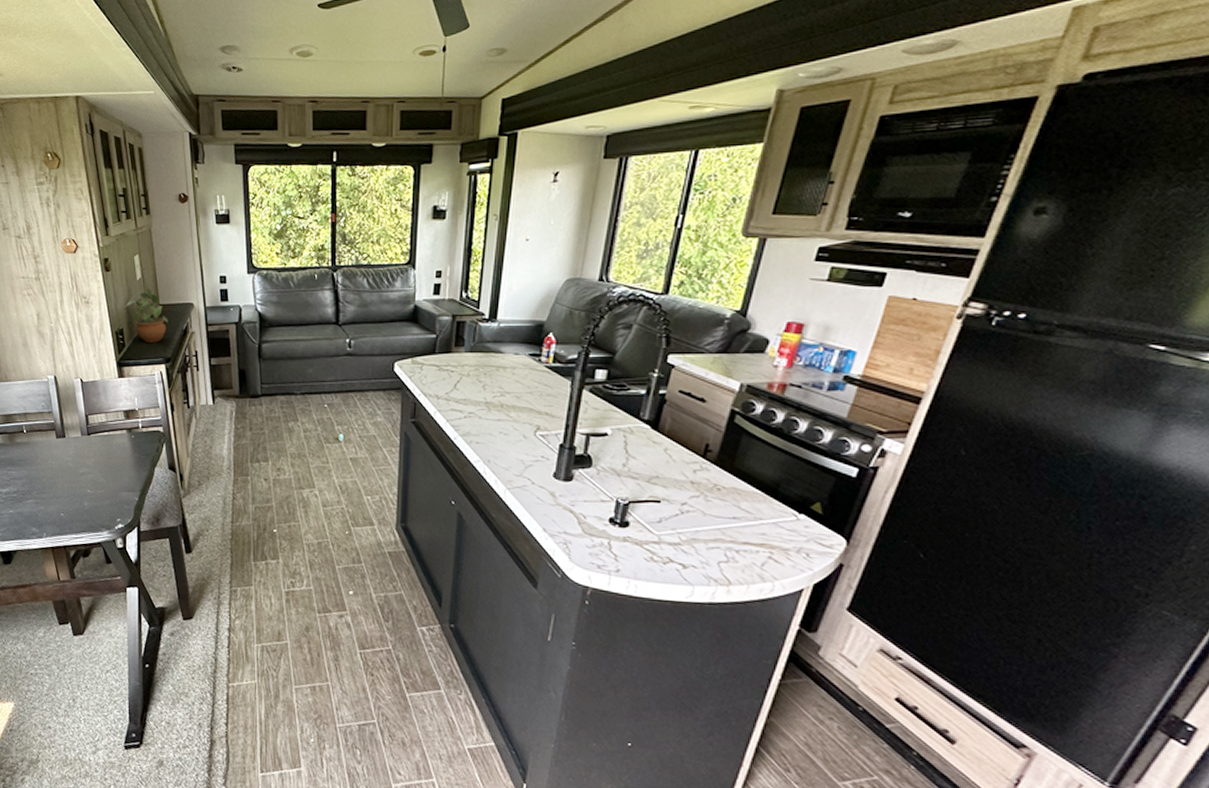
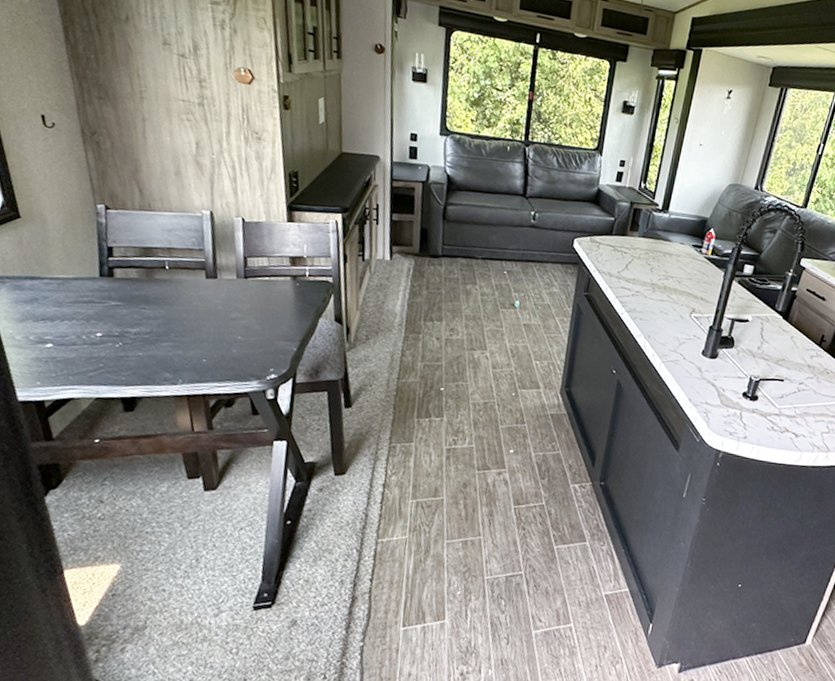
potted plant: present [124,288,169,343] -> none [301,133,351,191]

